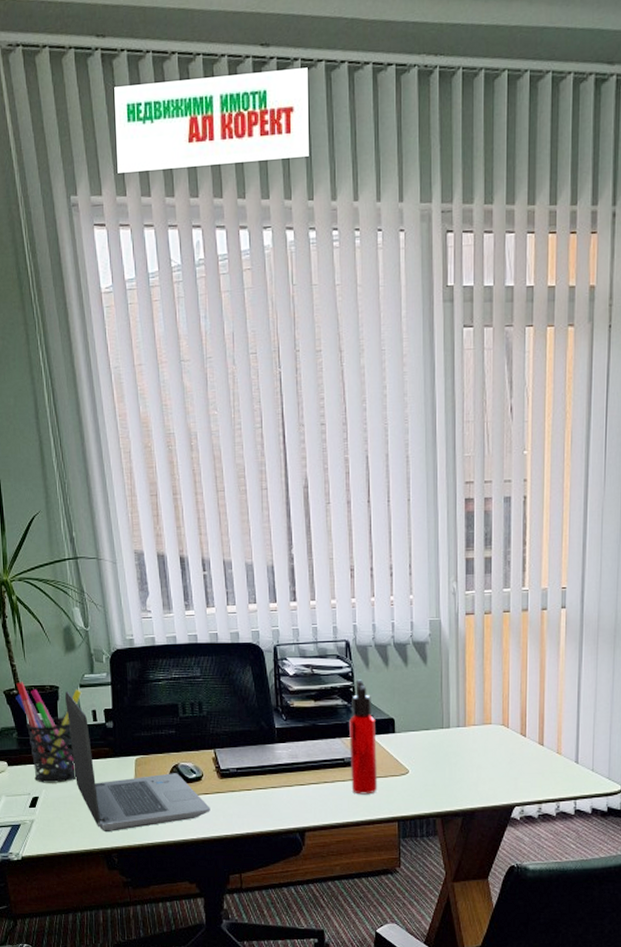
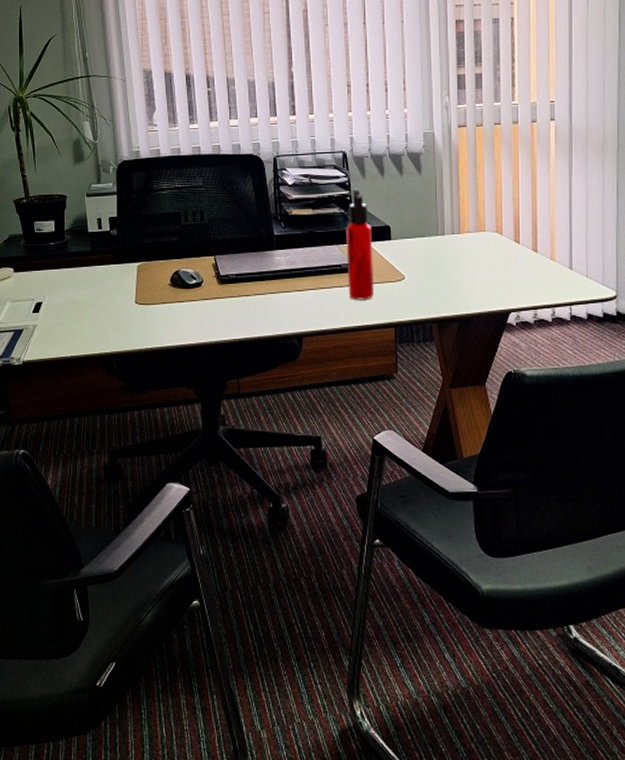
pen holder: present [15,682,82,783] -> none [25,191,89,289]
laptop computer: present [65,691,210,831] -> none [72,200,209,336]

